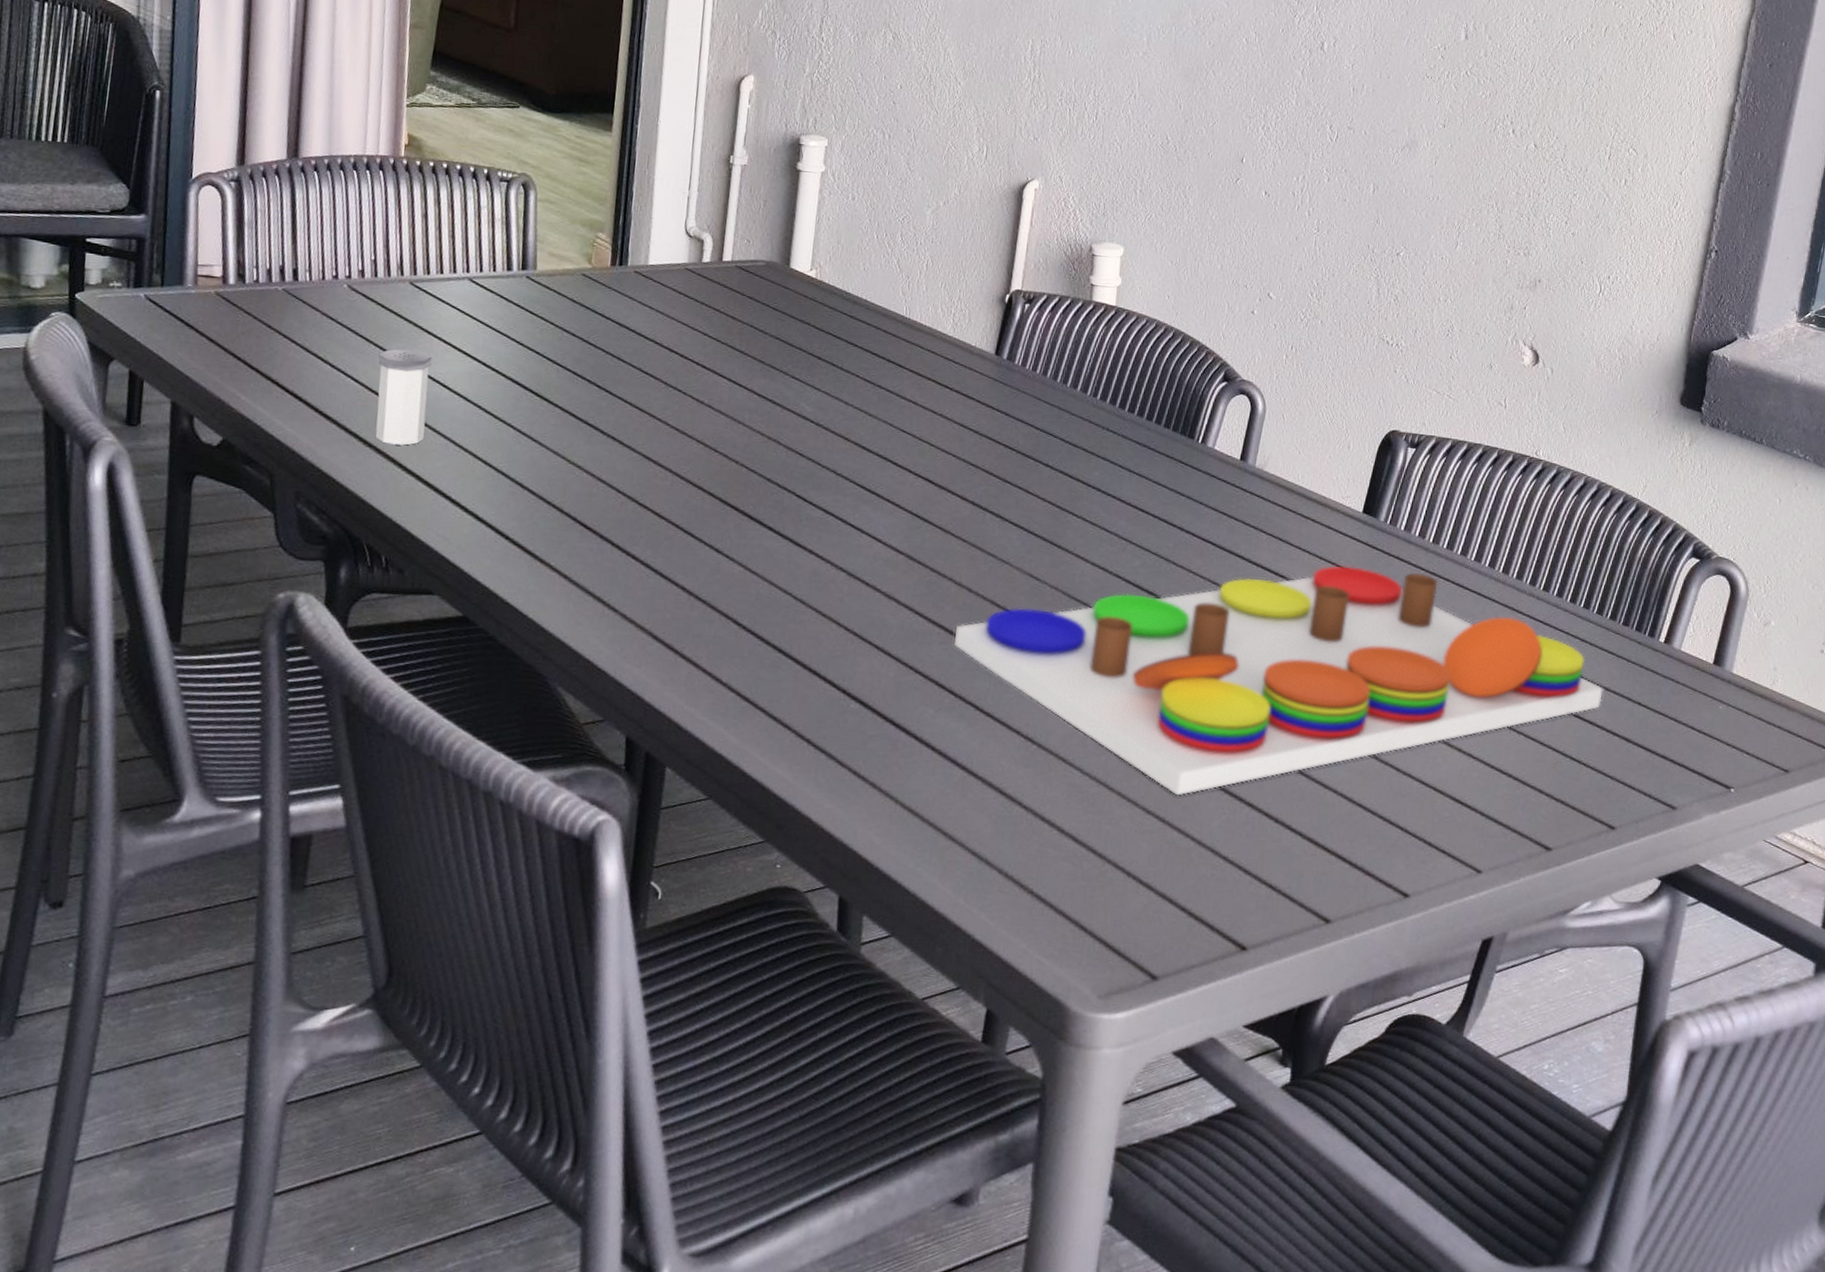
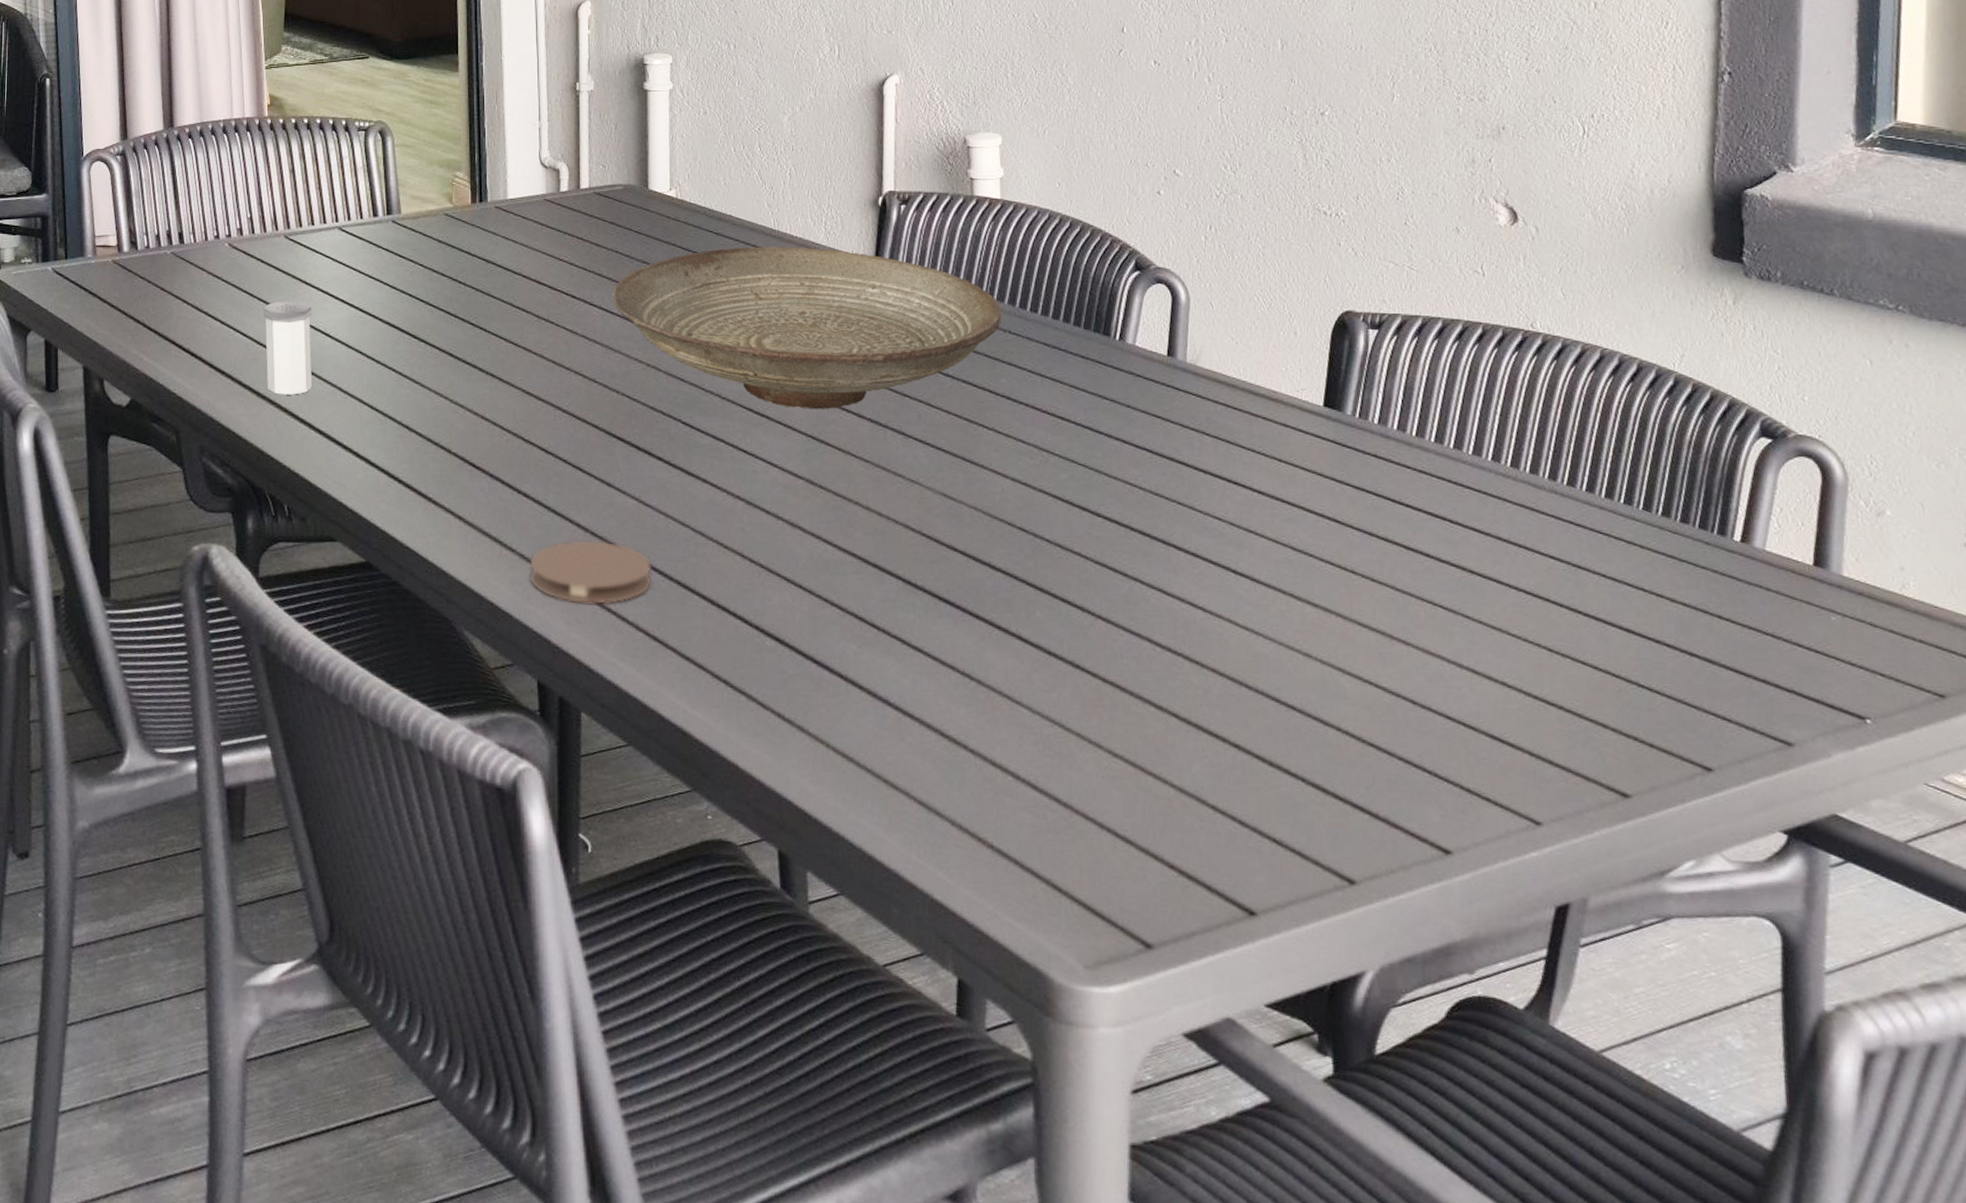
coaster: none [629,603,750,665] -> present [529,540,652,604]
decorative bowl: none [741,331,1103,491] -> present [612,246,1003,410]
board game: present [955,565,1603,796] -> none [870,468,1668,737]

